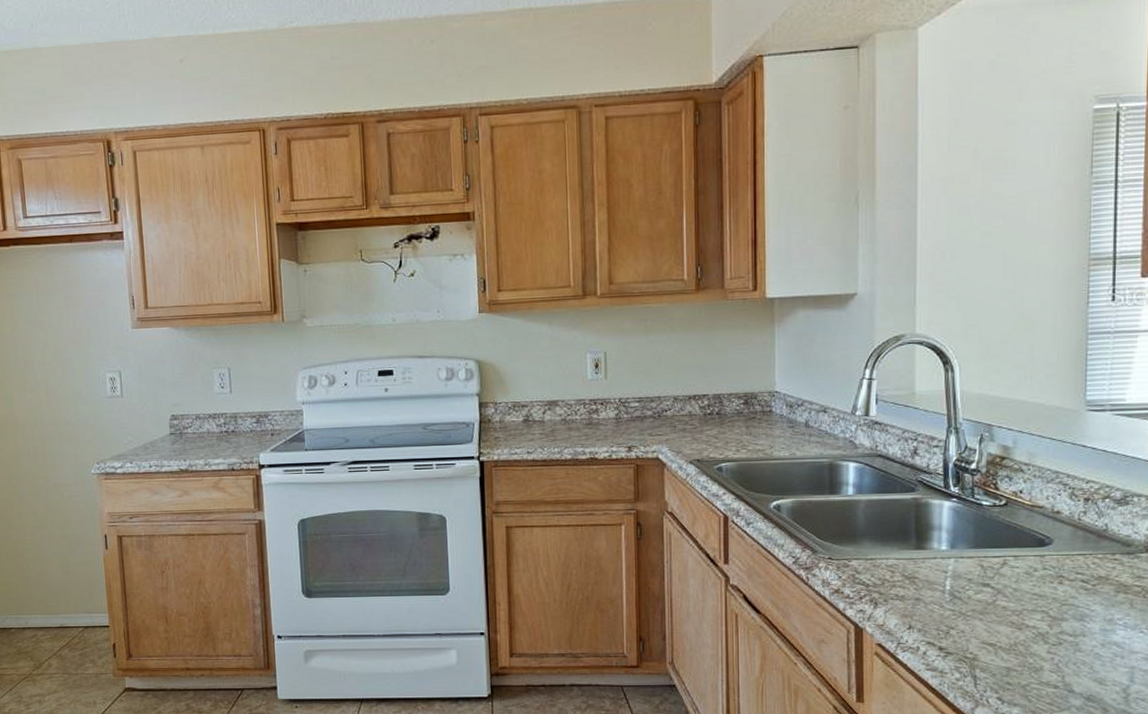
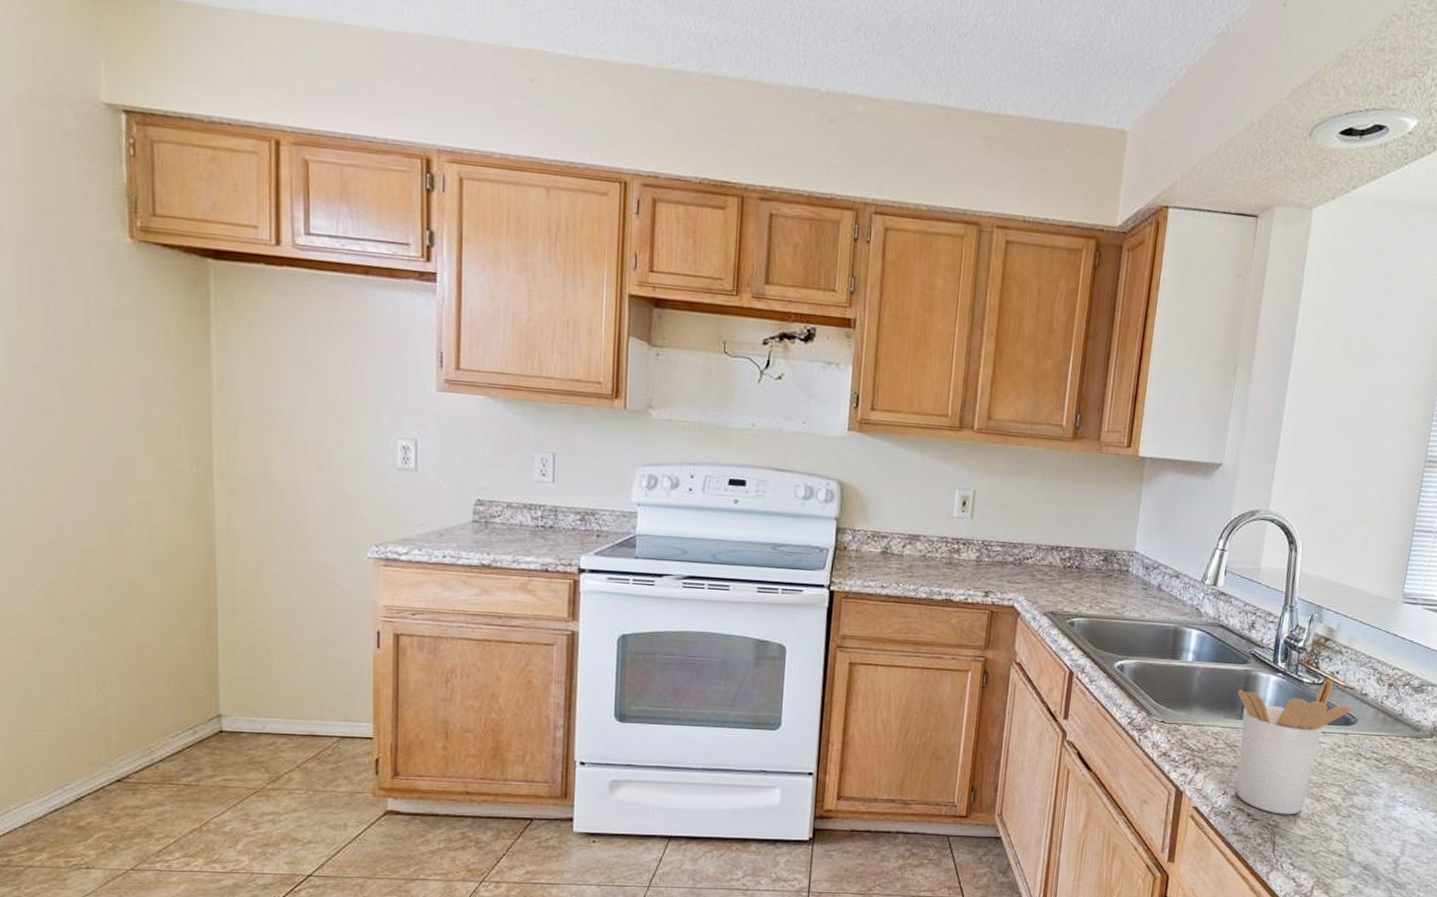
utensil holder: none [909,500,1044,646] -> present [1236,679,1352,815]

